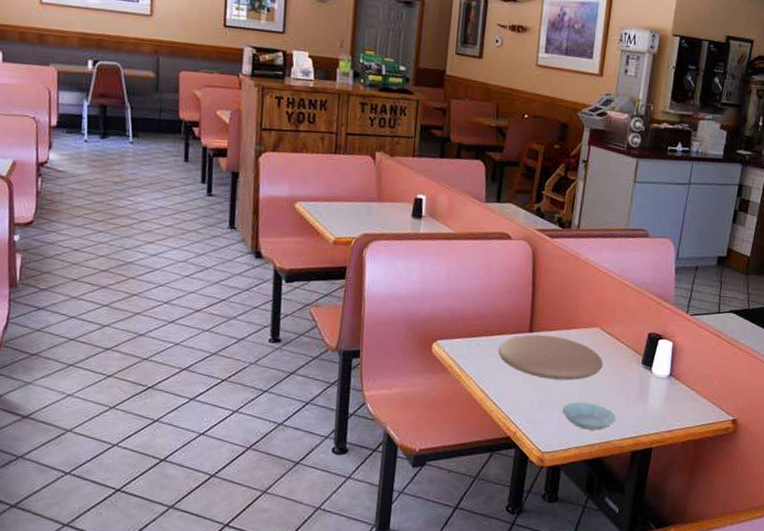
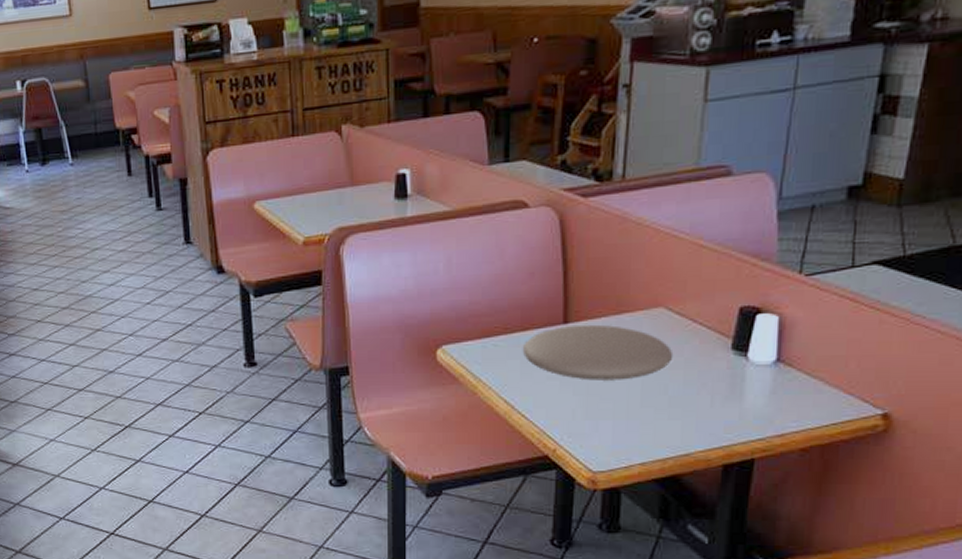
saucer: present [562,402,616,430] -> none [617,406,697,441]

